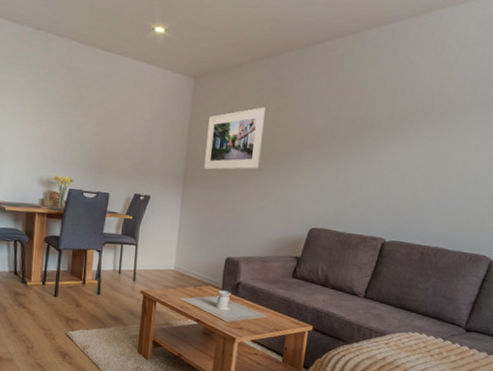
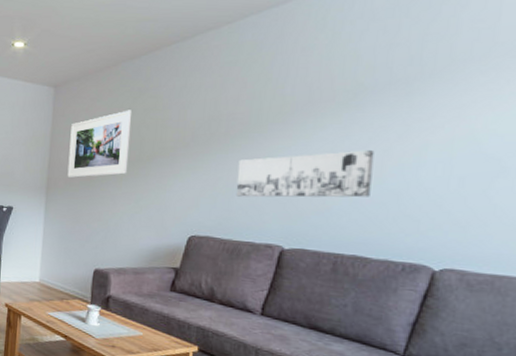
wall art: none [350,158,458,199] -> present [235,150,375,198]

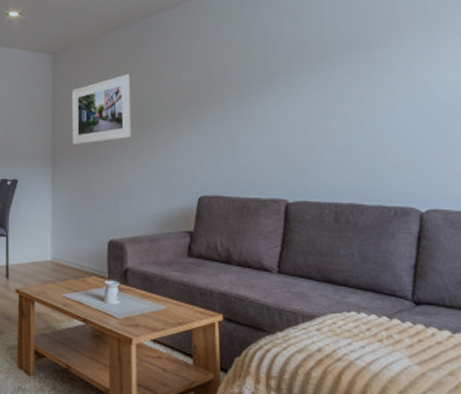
wall art: present [235,150,375,198] -> none [235,103,355,154]

